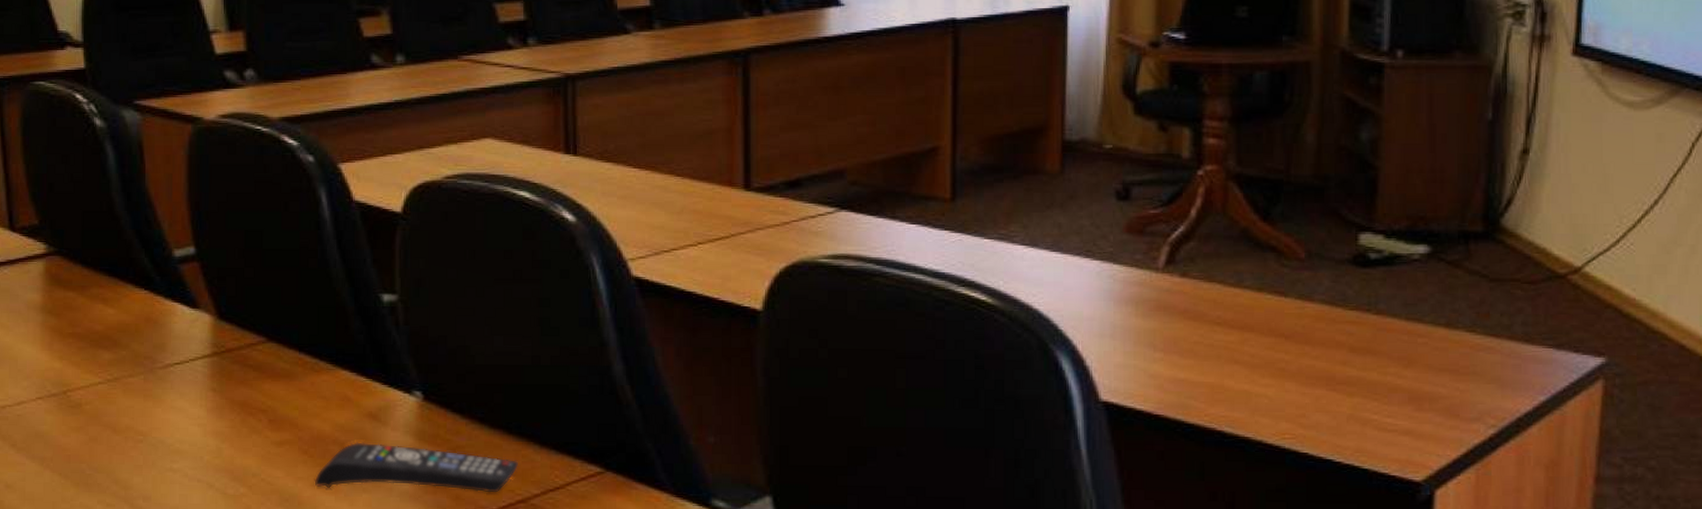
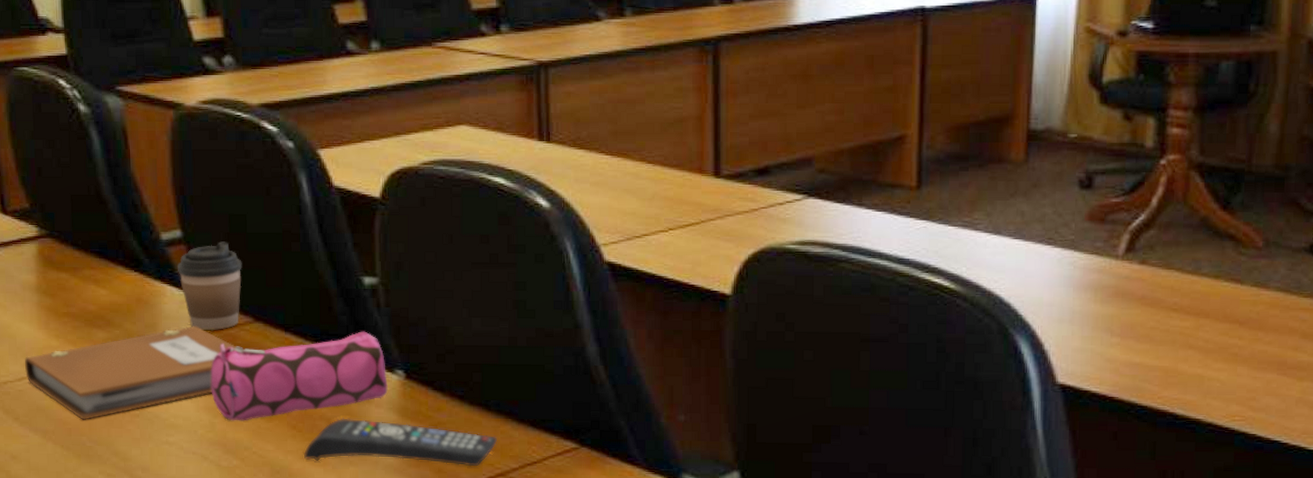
notebook: none [25,346,247,446] -> present [25,326,236,420]
coffee cup: none [189,258,257,351] -> present [176,241,242,331]
pencil case: none [219,350,405,446] -> present [210,331,388,421]

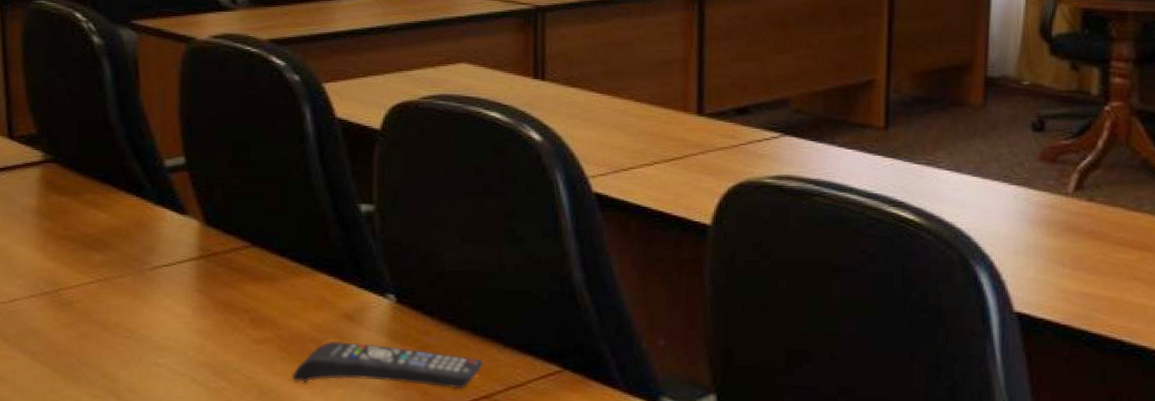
notebook: present [25,326,236,420] -> none [19,250,231,342]
coffee cup: present [176,241,242,331] -> none [178,169,243,255]
pencil case: present [210,331,388,421] -> none [204,256,379,344]

